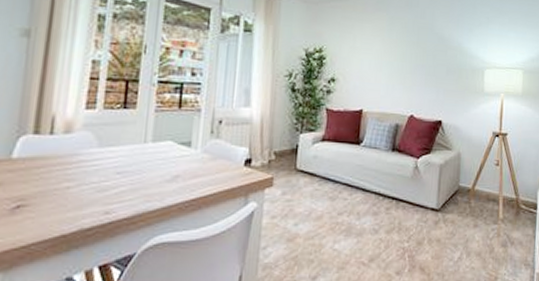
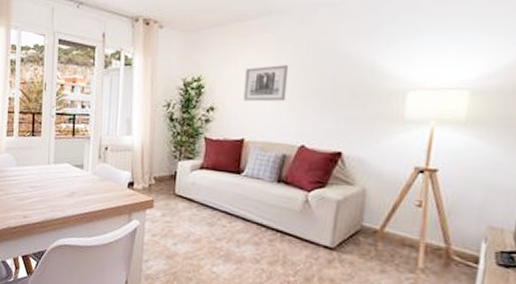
wall art: none [361,41,399,75] -> present [243,65,289,102]

